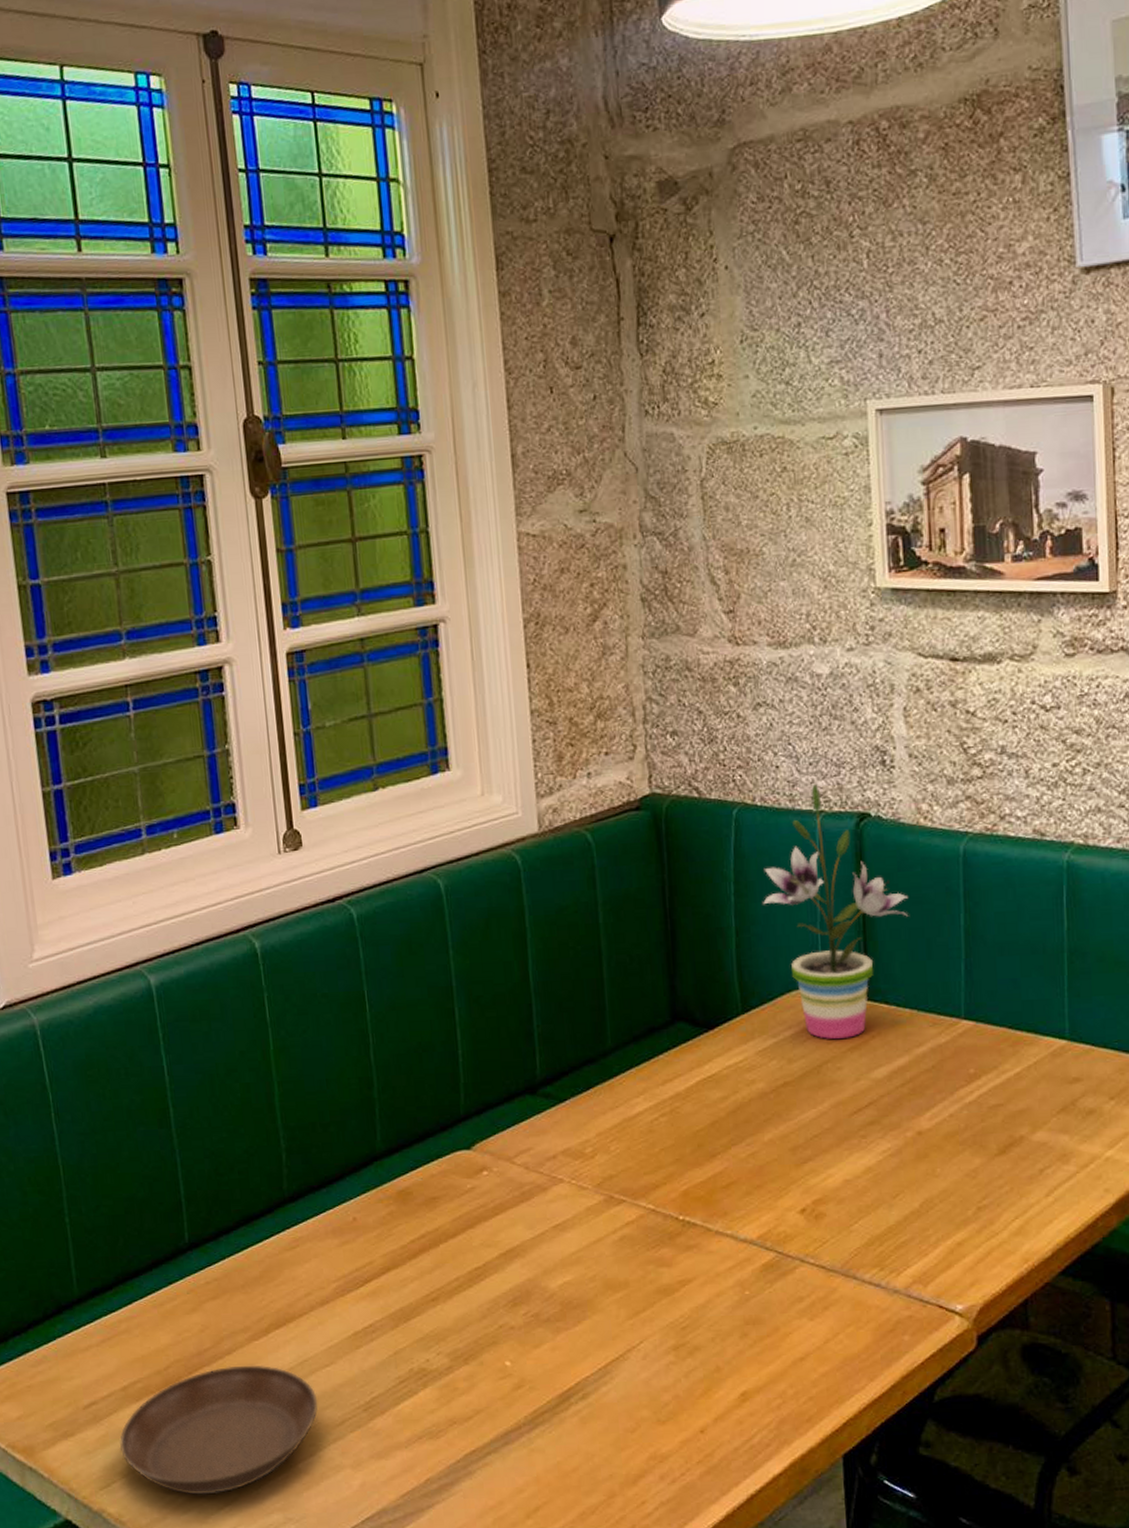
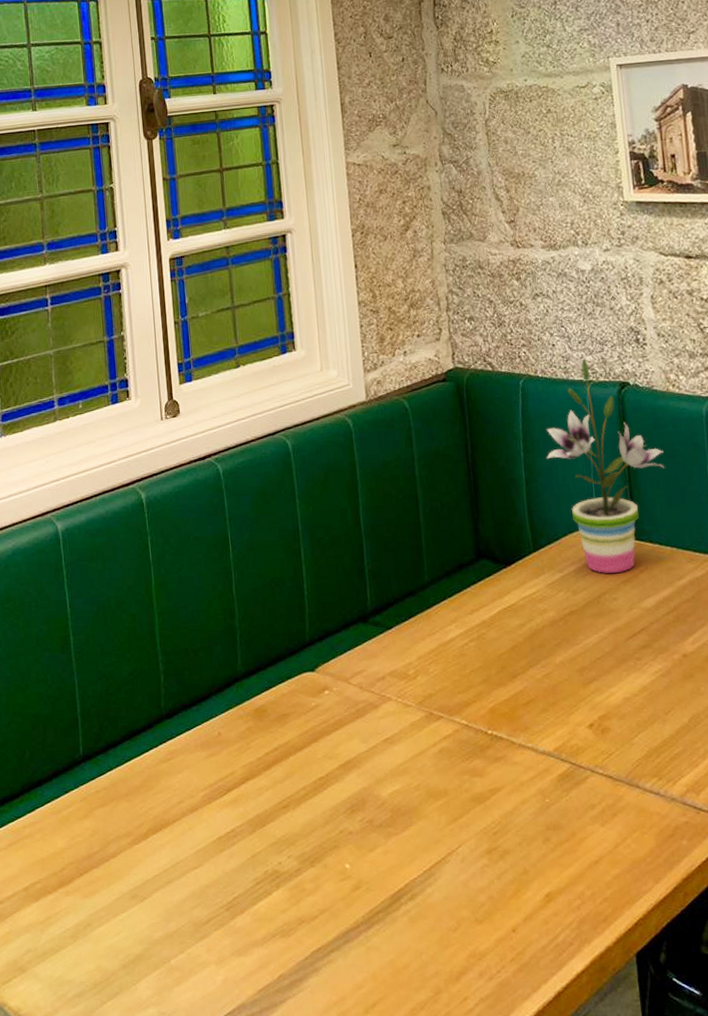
saucer: present [119,1365,318,1495] -> none [20,867,188,990]

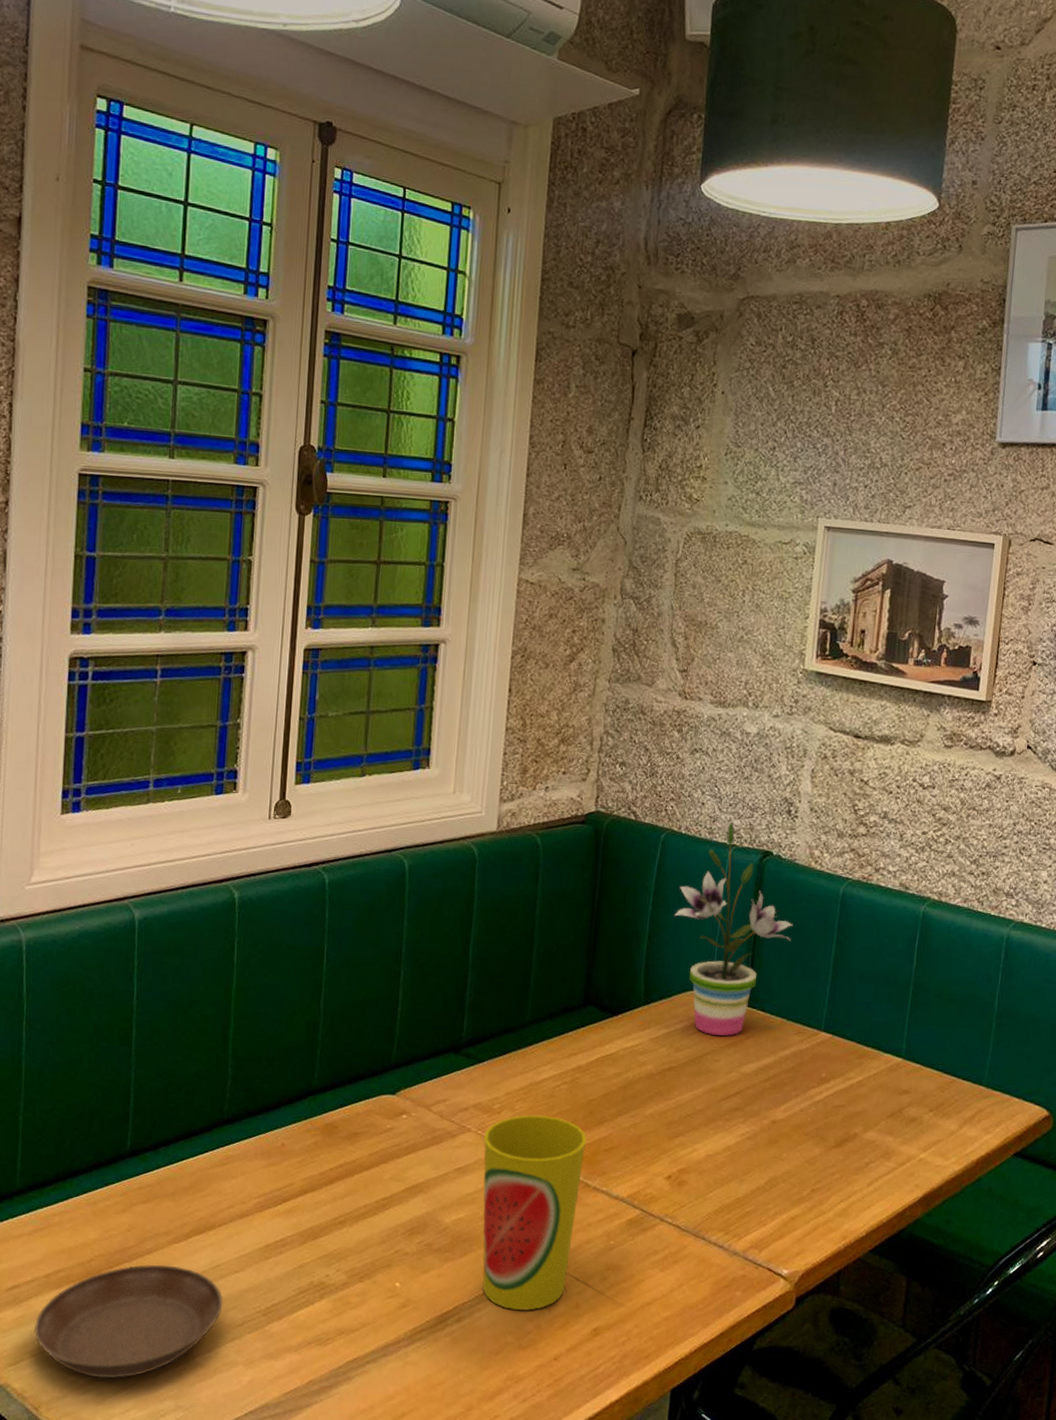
saucer: none [20,867,188,990] -> present [33,1264,223,1379]
cup: none [404,675,510,882] -> present [482,1114,587,1310]

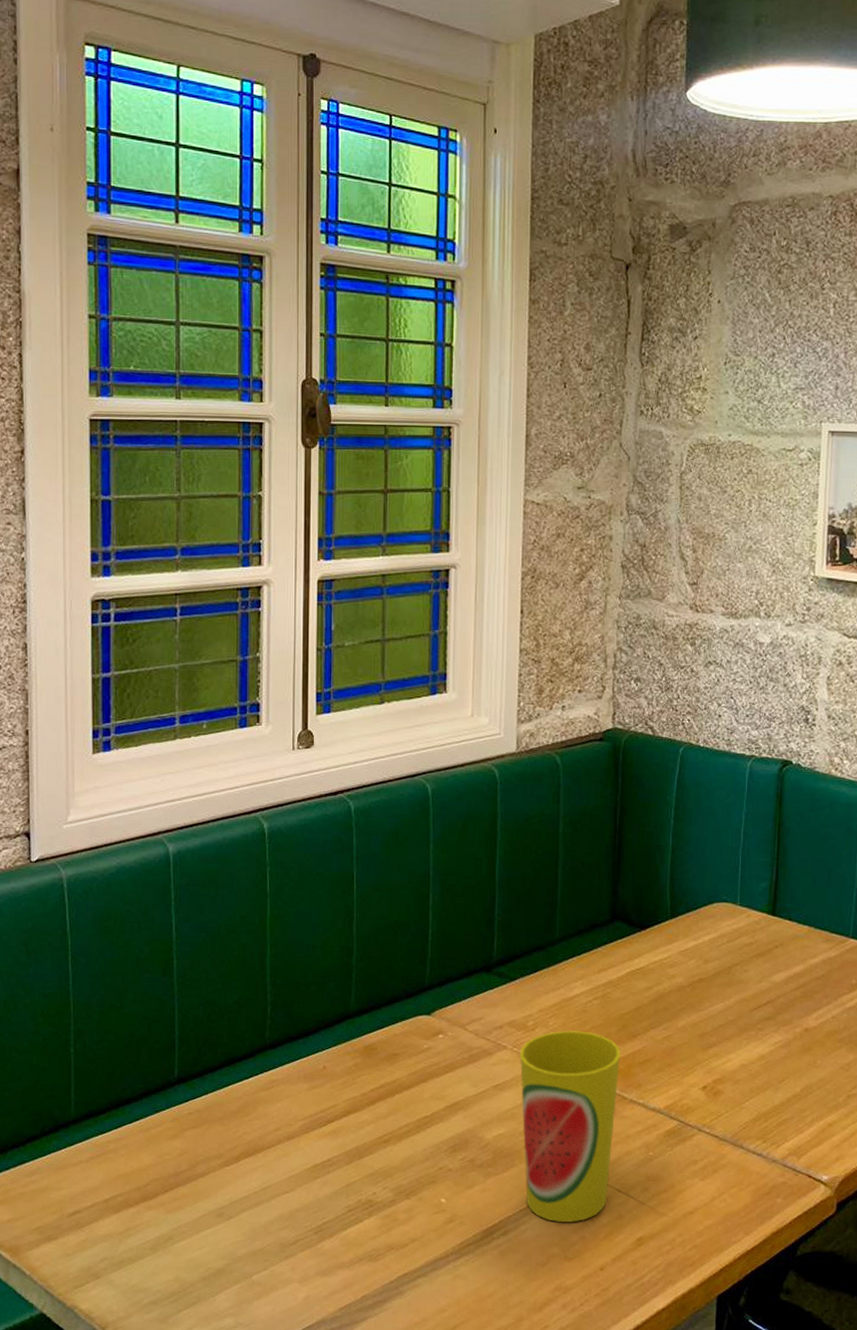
saucer: present [33,1264,223,1379] -> none [96,1187,276,1298]
potted plant: present [675,823,793,1036] -> none [697,734,816,946]

